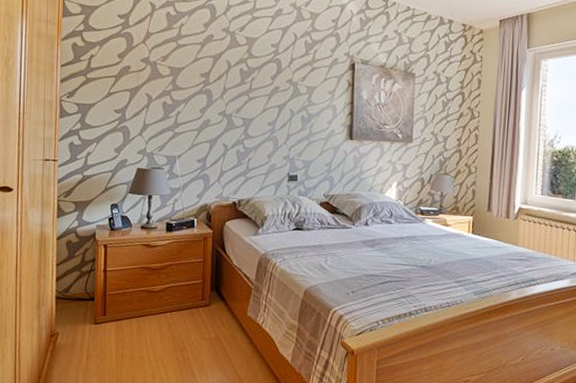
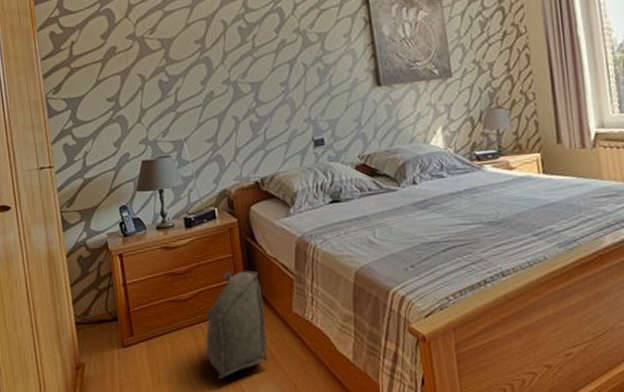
backpack: none [168,273,224,362] -> present [205,270,269,380]

